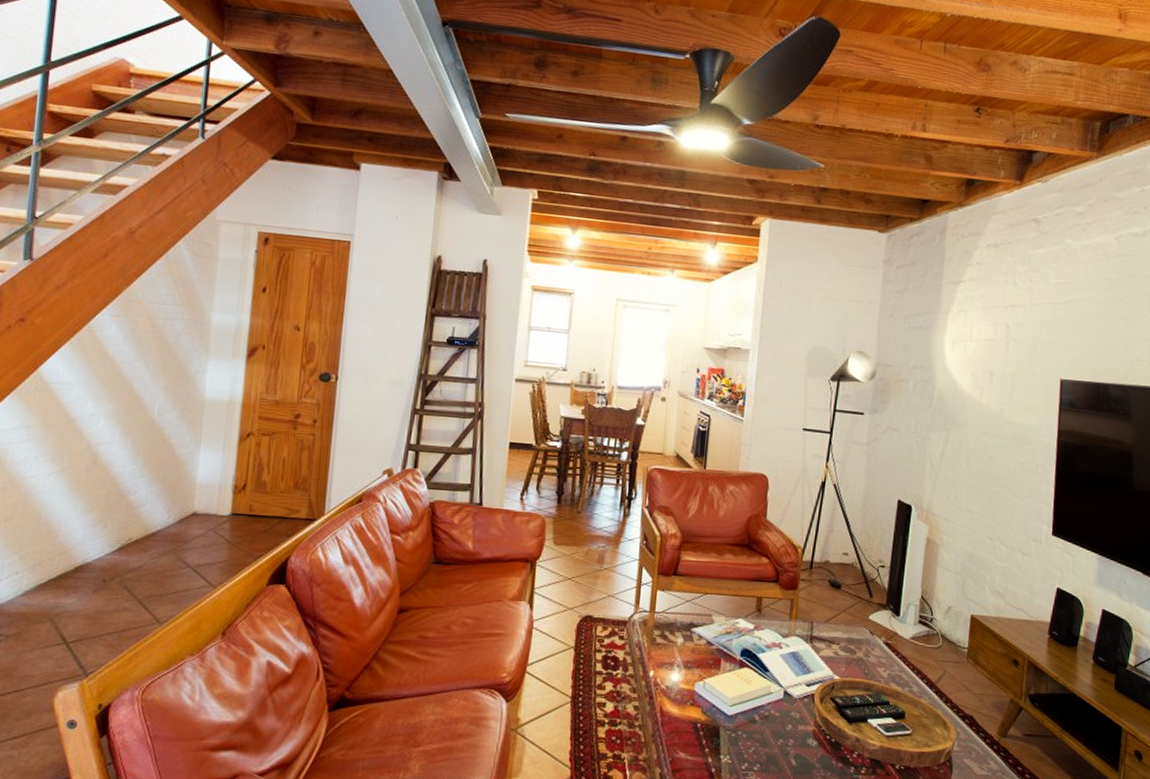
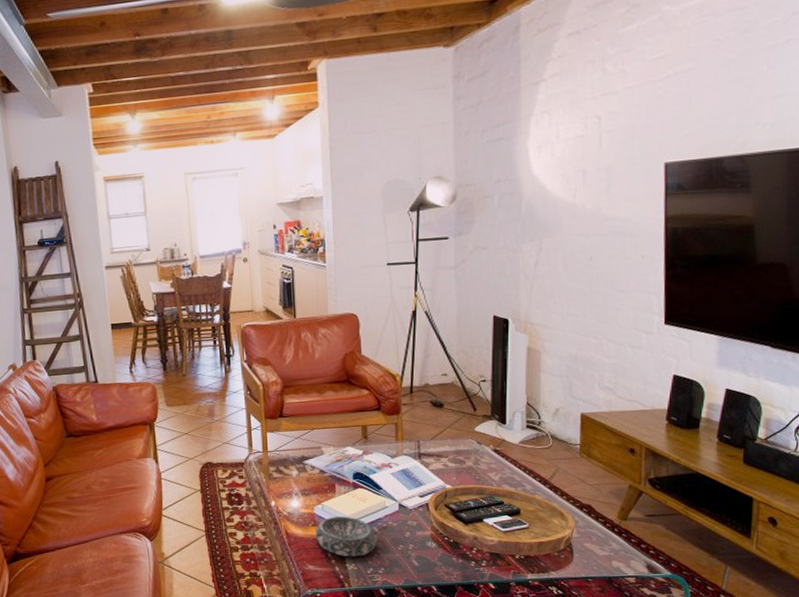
decorative bowl: none [691,696,758,748] -> present [315,516,378,557]

